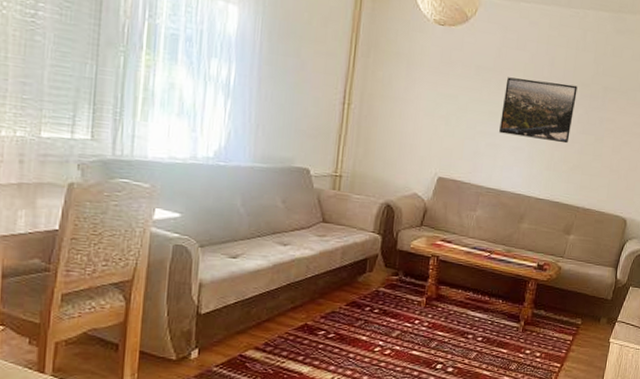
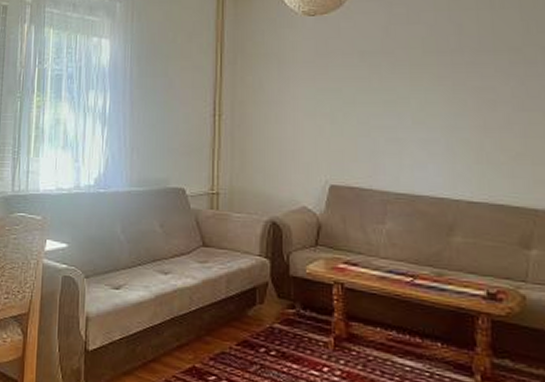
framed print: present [499,77,578,144] -> none [400,52,504,127]

